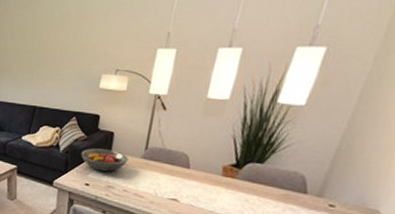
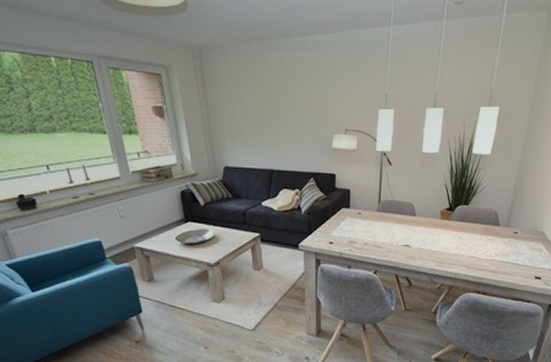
fruit bowl: present [80,148,129,172] -> none [322,207,365,228]

